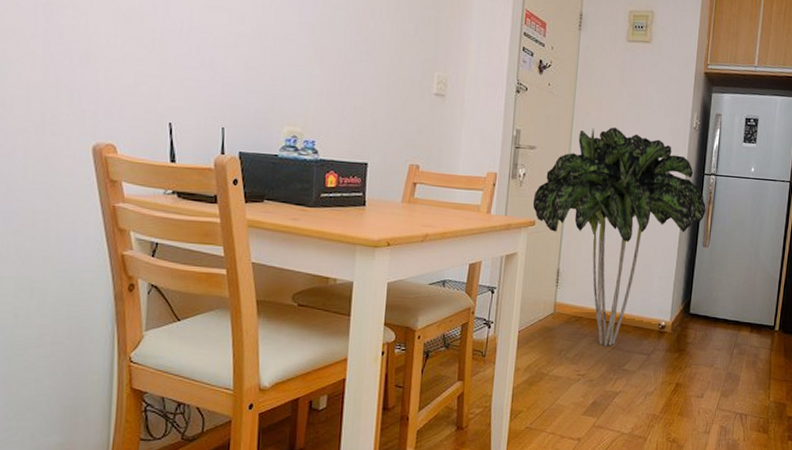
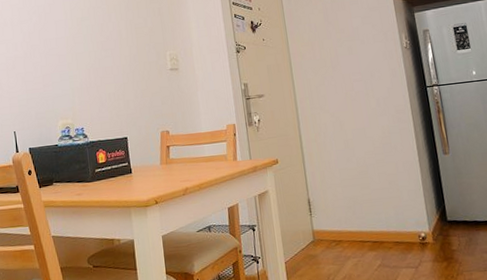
indoor plant: present [532,127,706,347] -> none [271,63,438,266]

